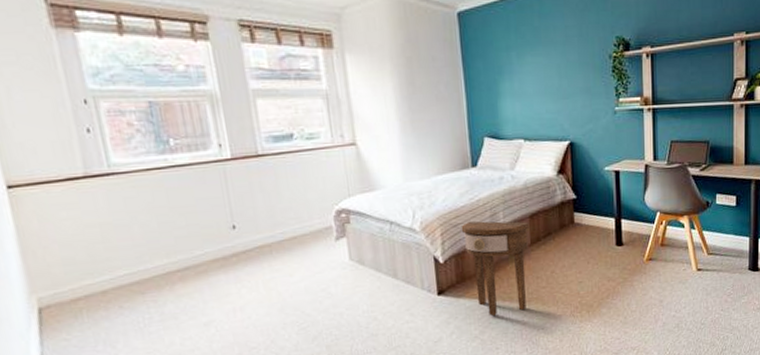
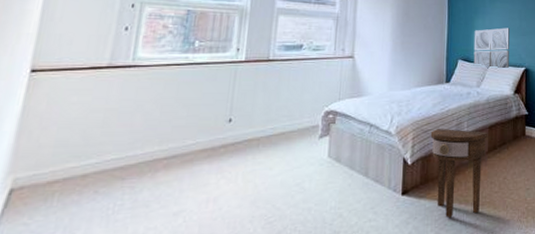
wall art: none [500,90,549,146] -> present [473,28,509,69]

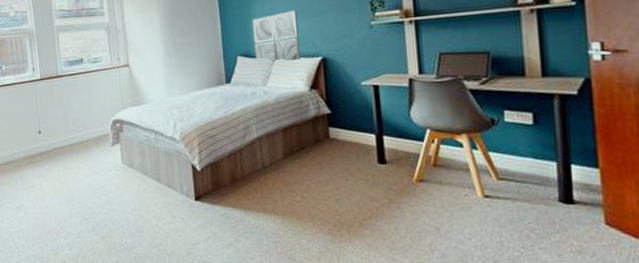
side table: present [430,128,488,219] -> none [216,132,283,226]

